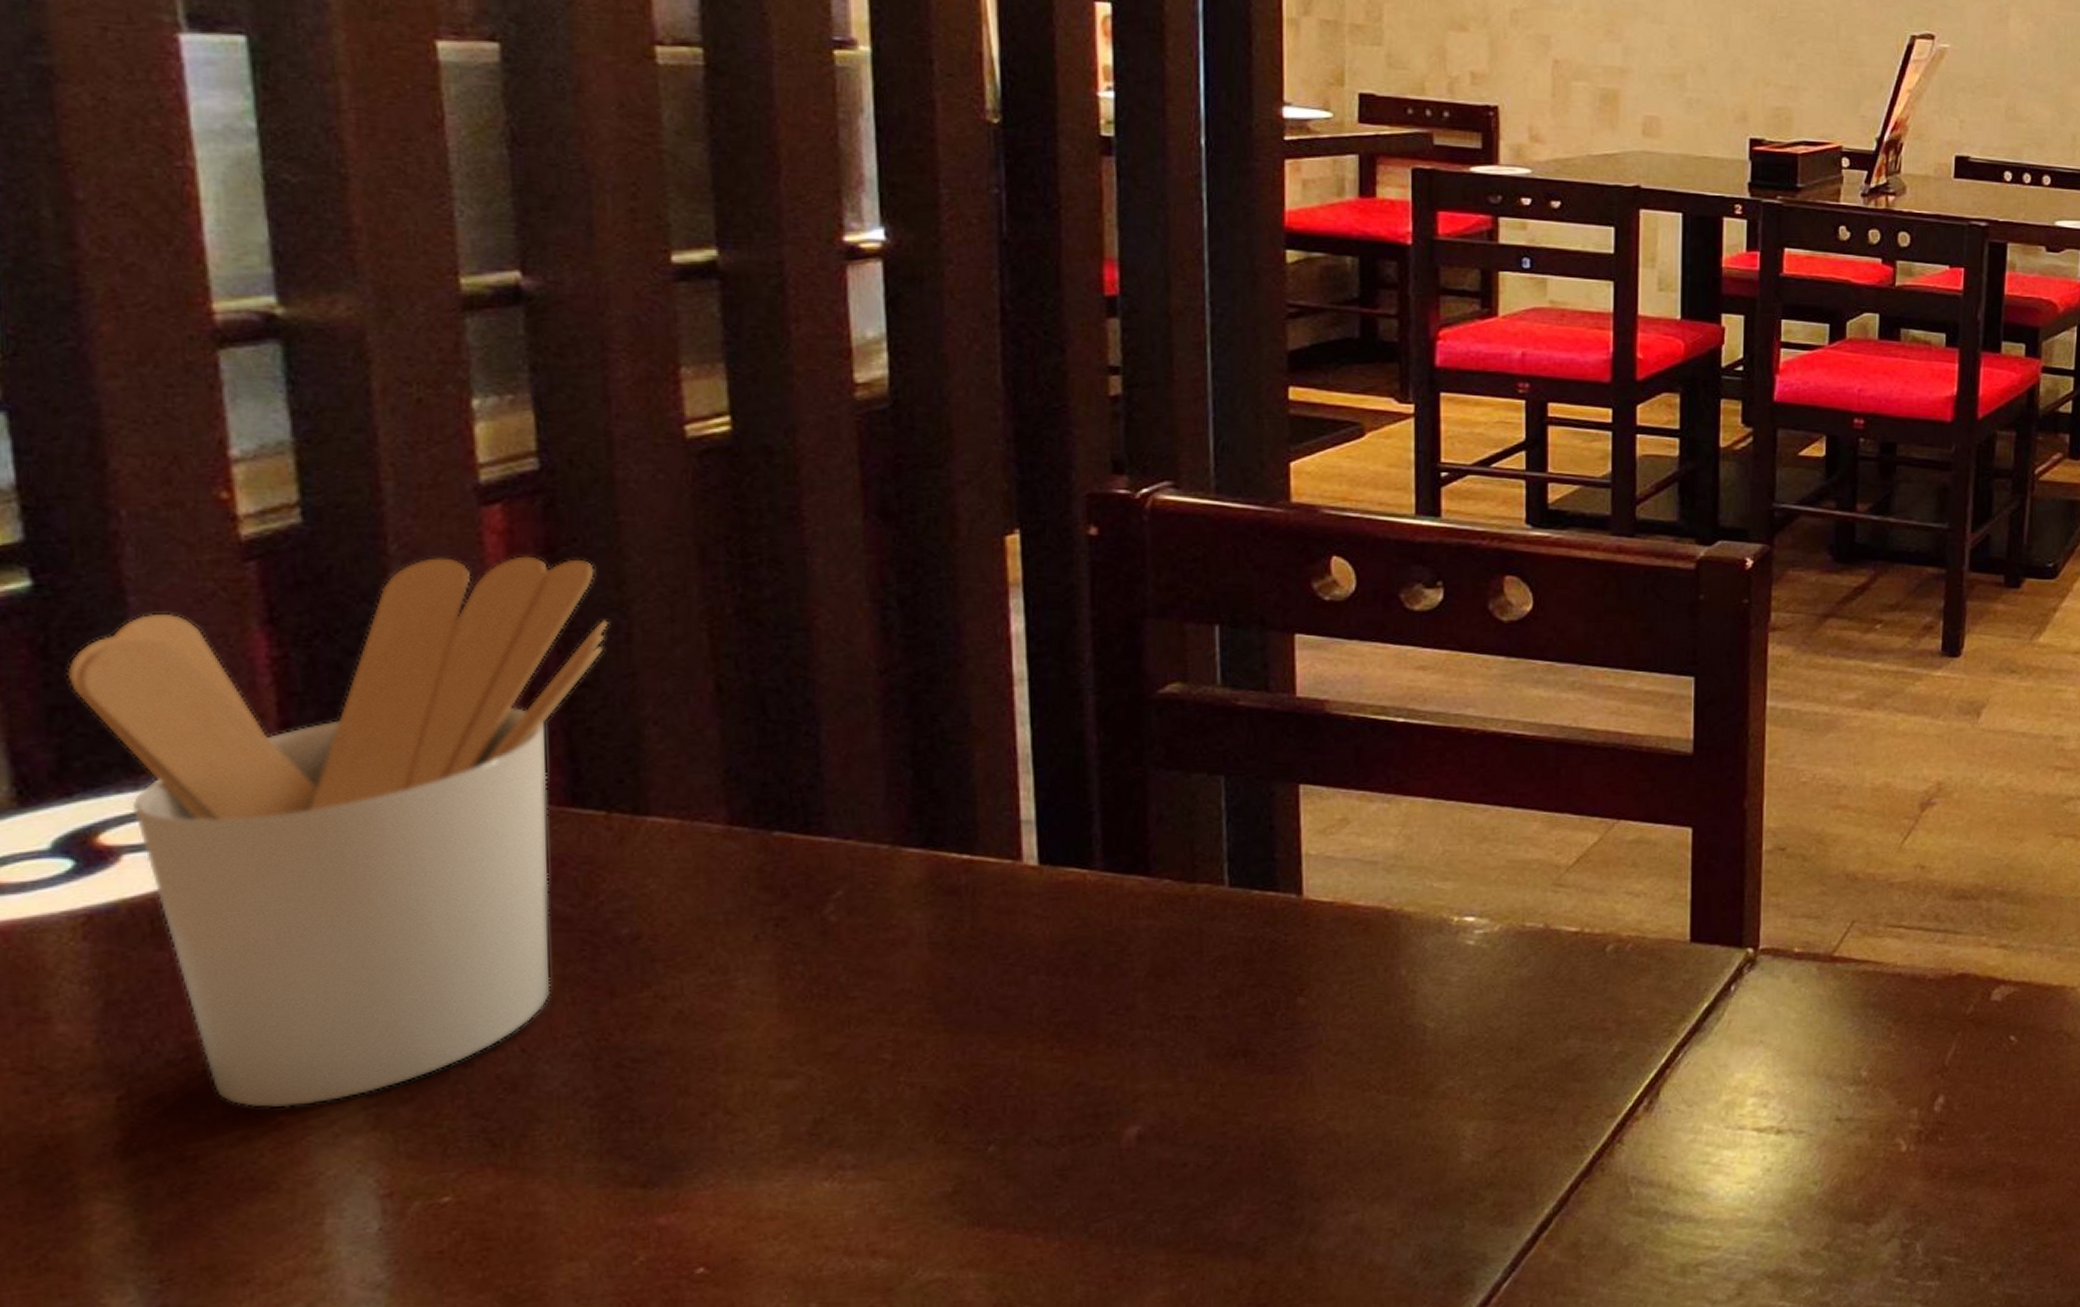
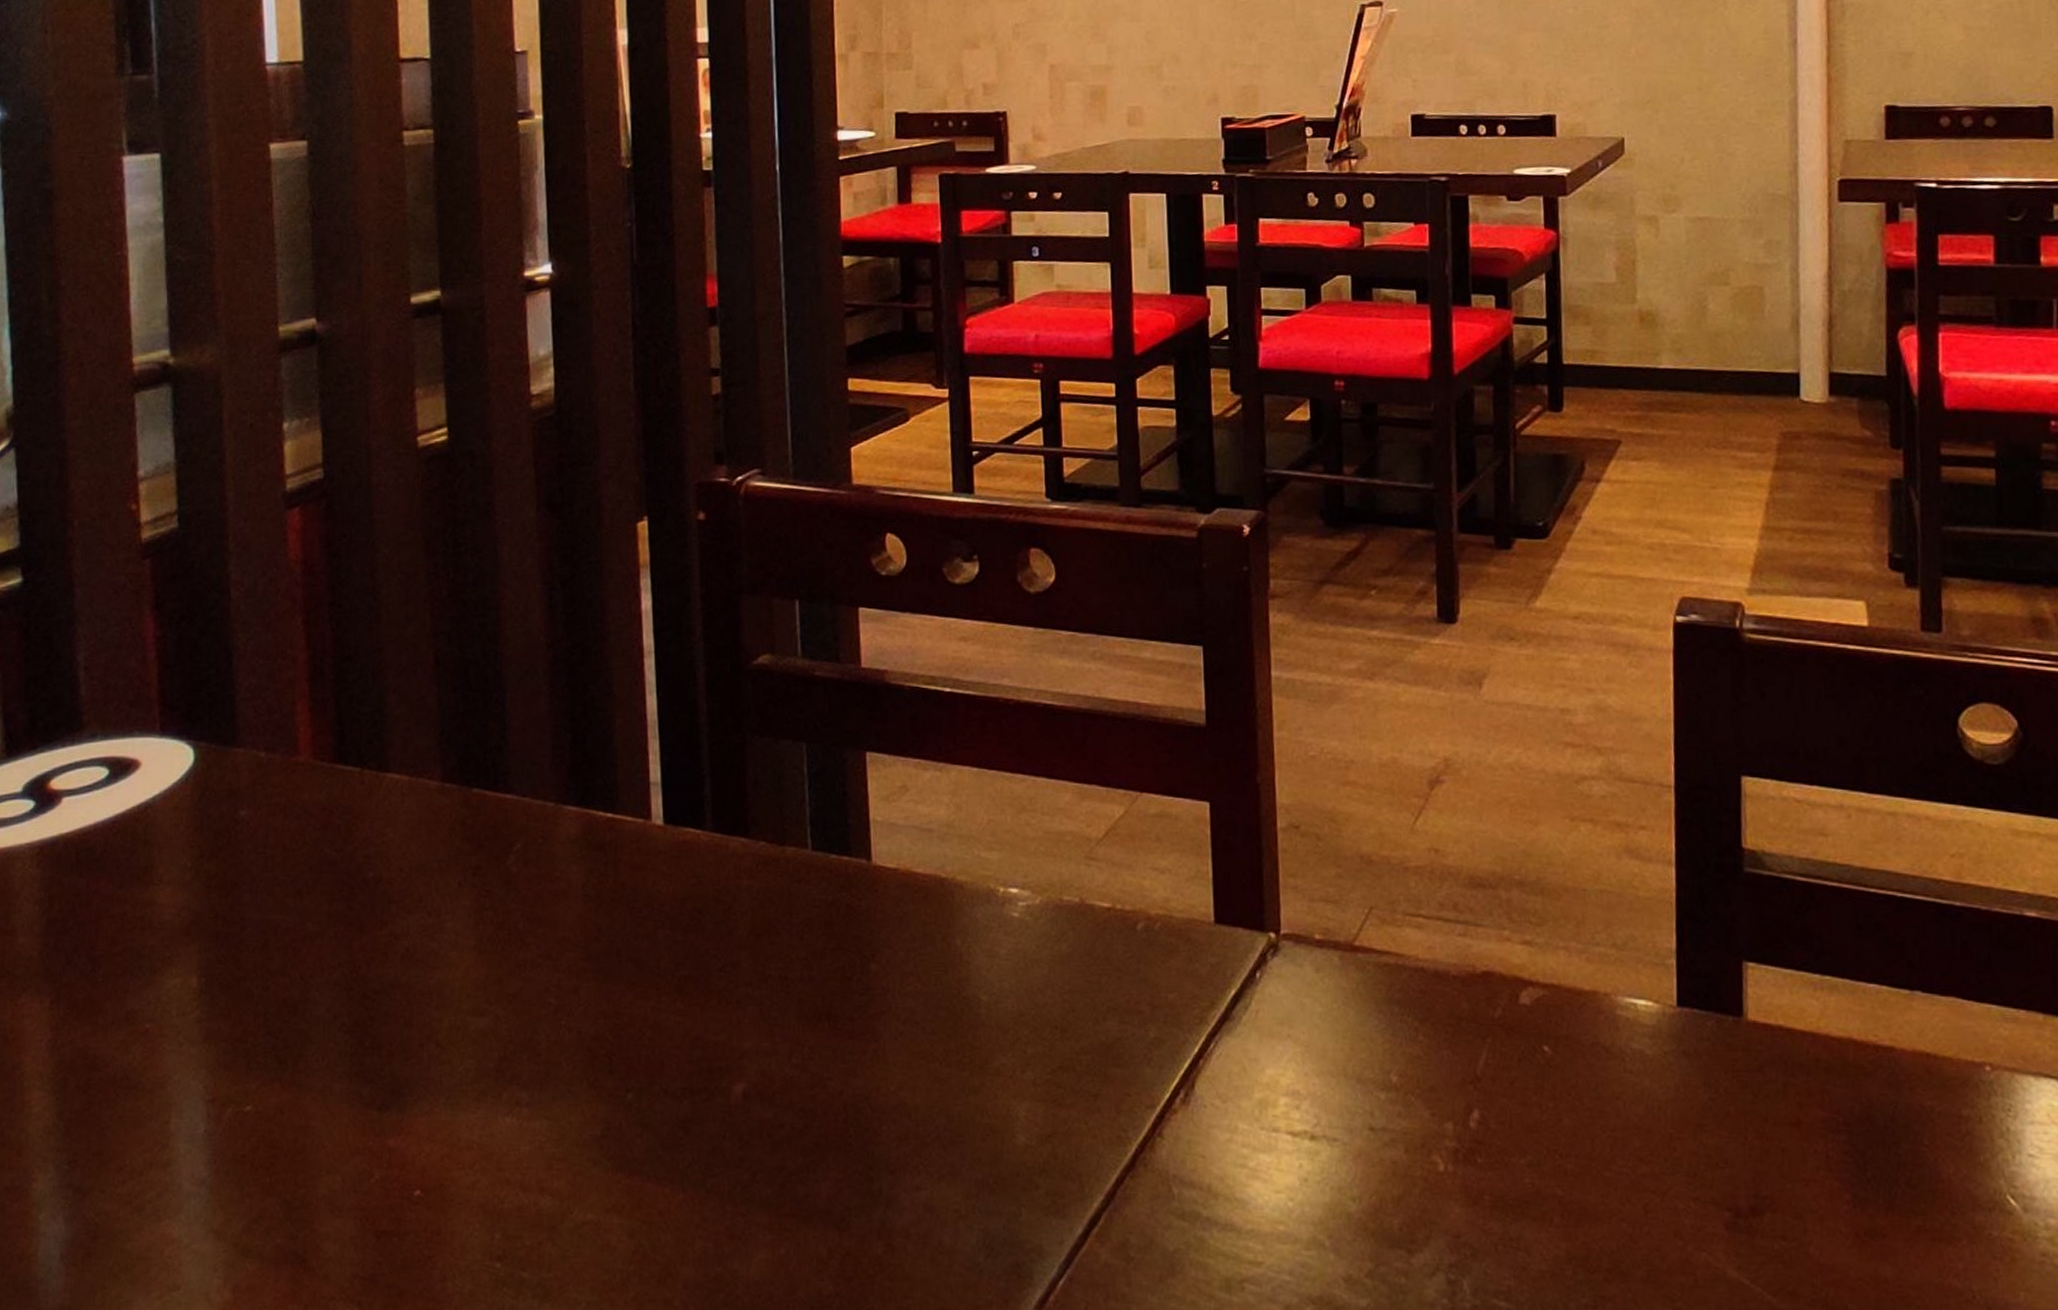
utensil holder: present [66,556,609,1108] -> none [38,550,365,1017]

